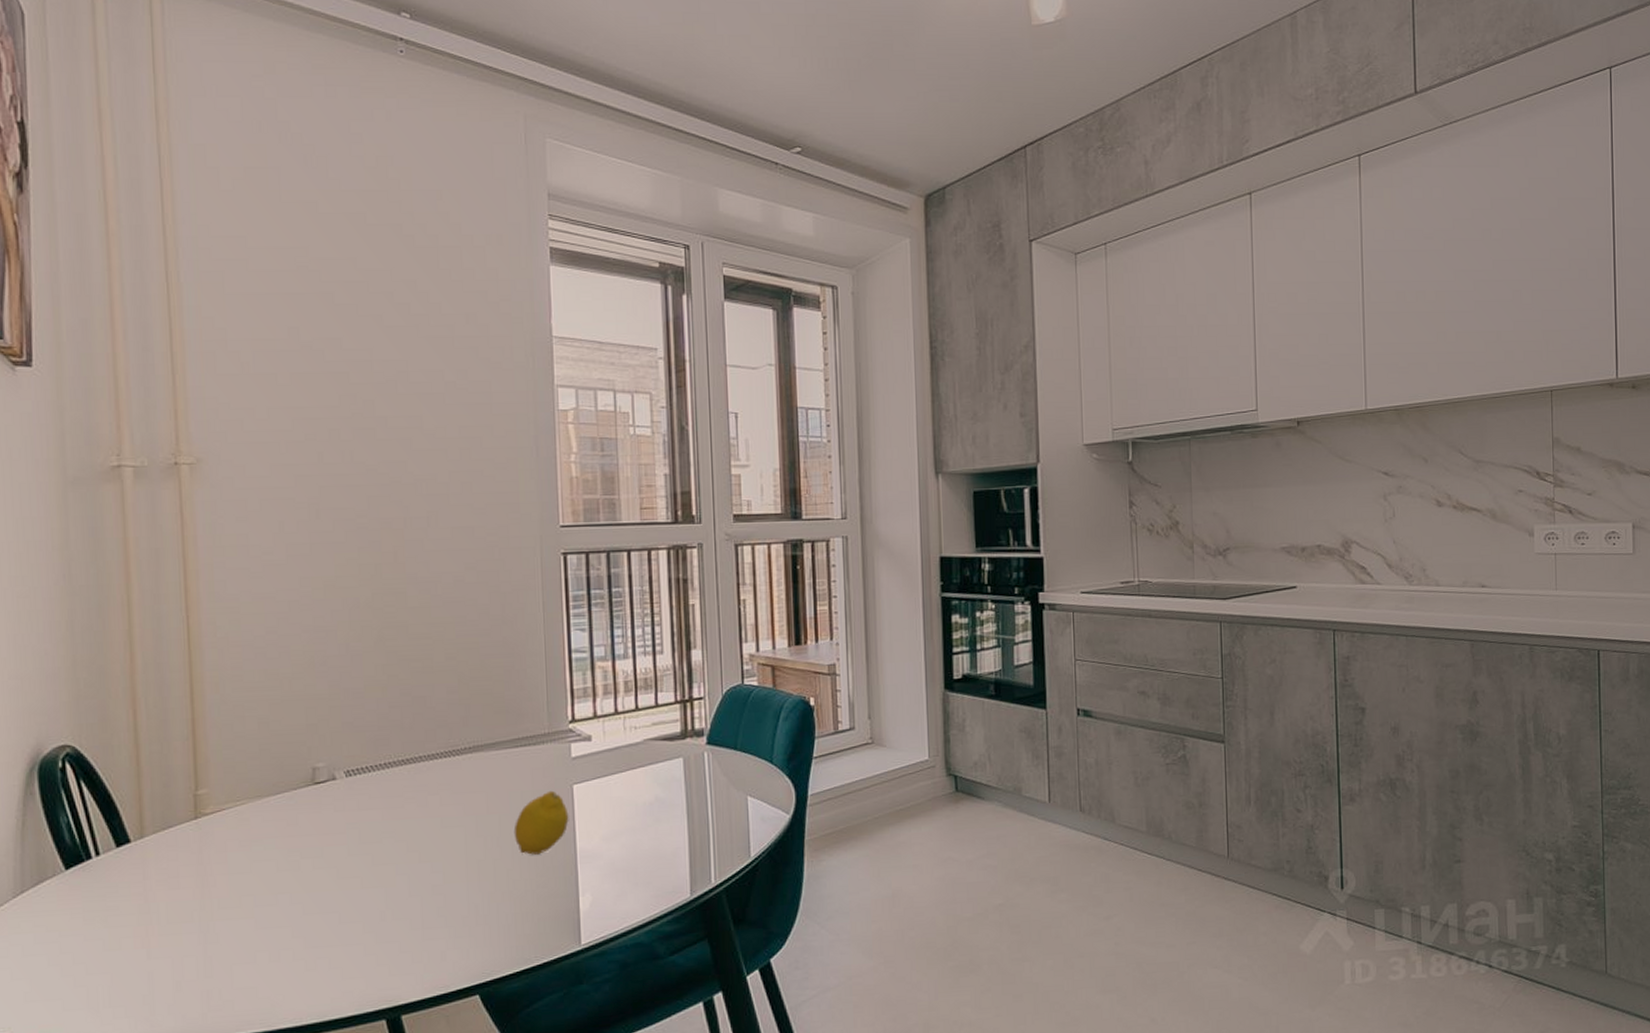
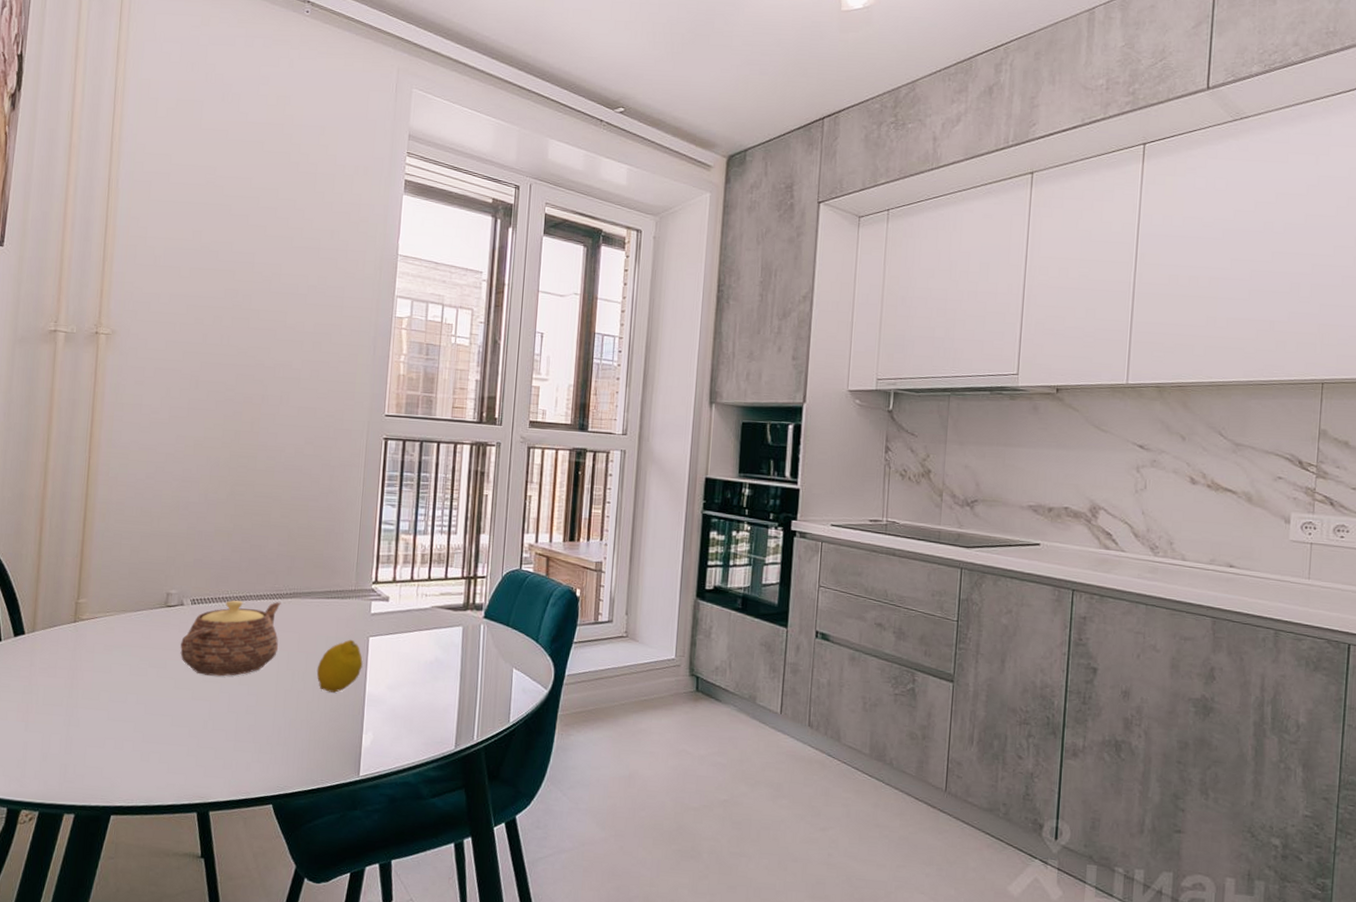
teapot: none [339,759,462,858] -> present [180,600,281,677]

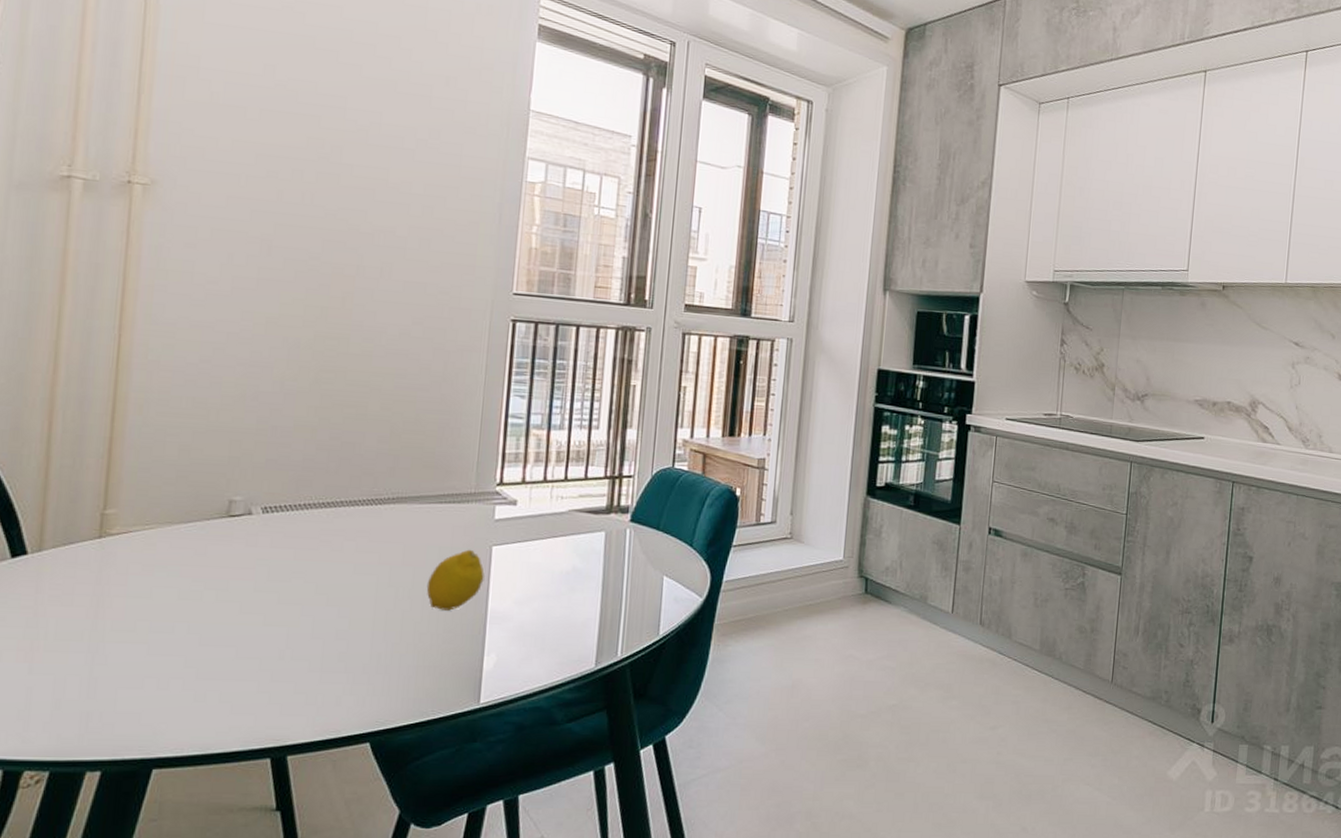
teapot: present [180,600,281,677] -> none [247,507,381,597]

